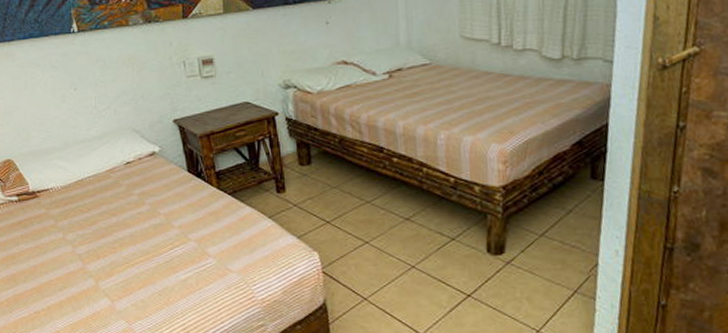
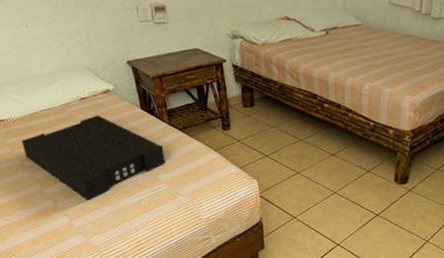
tray: none [65,180,214,279] -> present [22,115,166,201]

